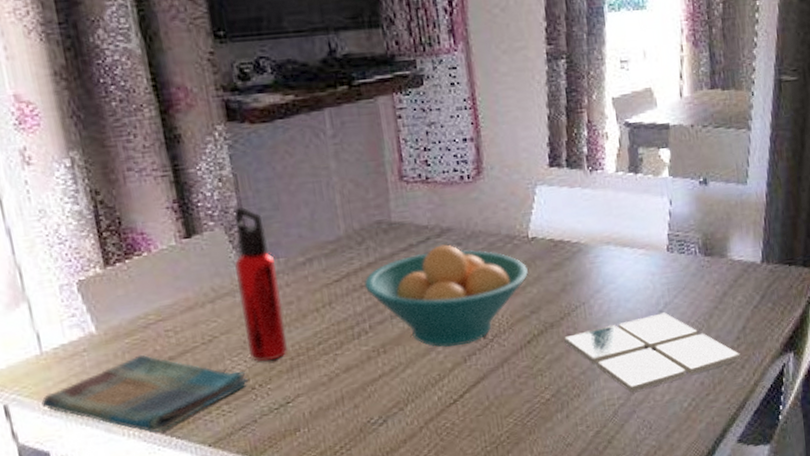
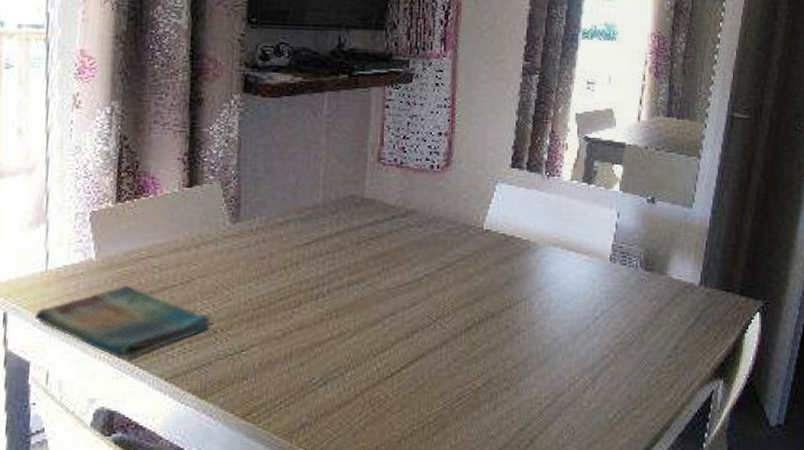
water bottle: present [233,206,288,362] -> none [218,166,258,309]
fruit bowl: present [364,244,528,348] -> none [330,225,478,322]
drink coaster: present [564,312,742,393] -> none [502,319,671,395]

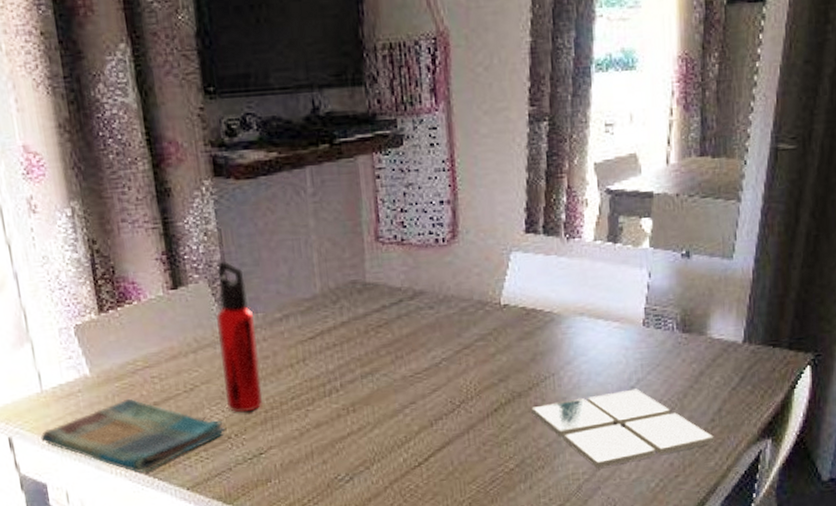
water bottle: none [218,166,258,309] -> present [216,260,263,413]
drink coaster: none [502,319,671,395] -> present [531,388,715,469]

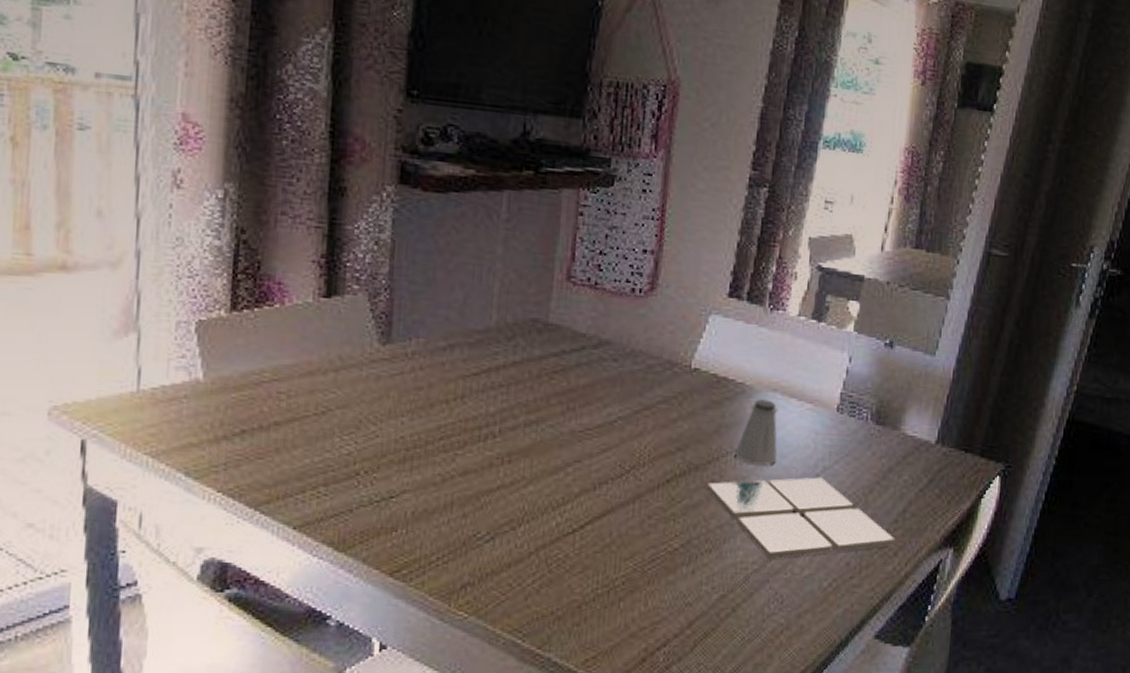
dish towel: present [41,398,226,472] -> none [123,413,355,502]
water bottle: present [216,260,263,413] -> none [362,275,415,447]
saltshaker: none [553,324,593,385] -> present [735,399,778,465]

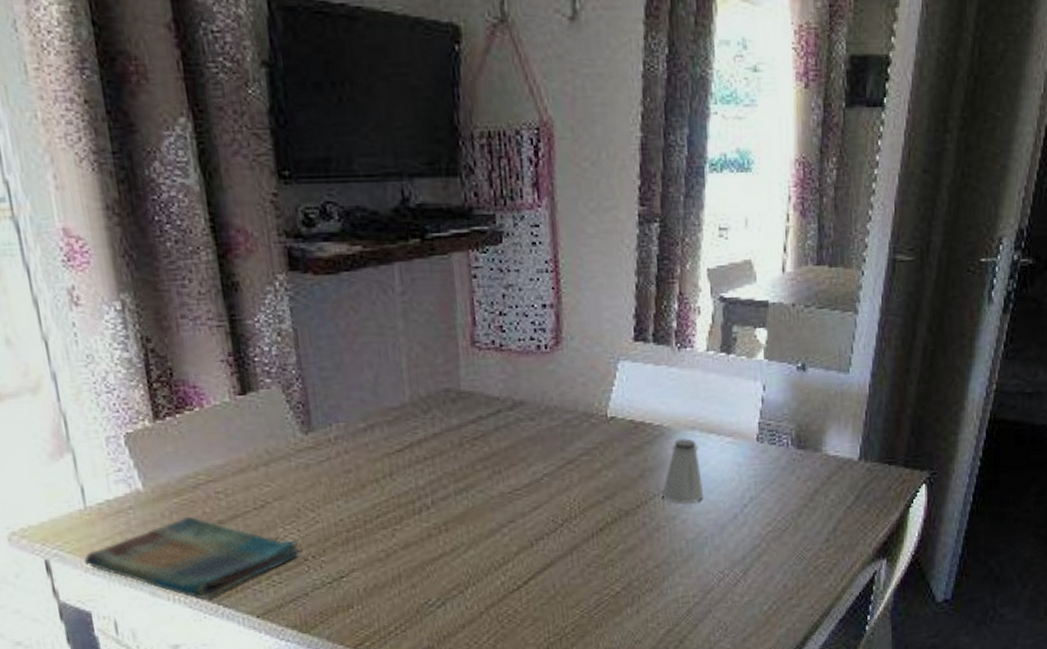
dish towel: none [123,413,355,502] -> present [84,516,302,599]
drink coaster: present [707,477,897,560] -> none [639,507,830,592]

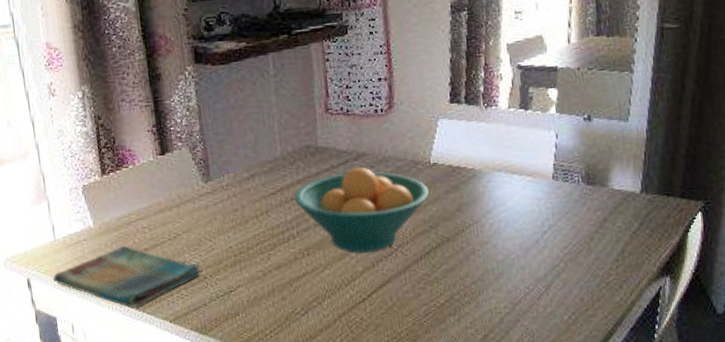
fruit bowl: none [428,419,605,530] -> present [294,167,429,254]
saltshaker: present [662,438,704,503] -> none [476,179,511,231]

